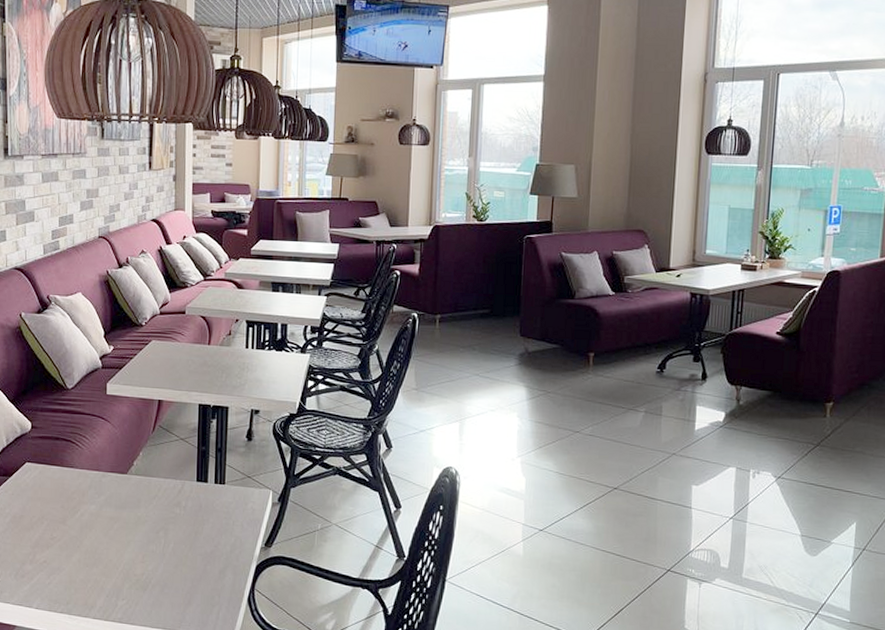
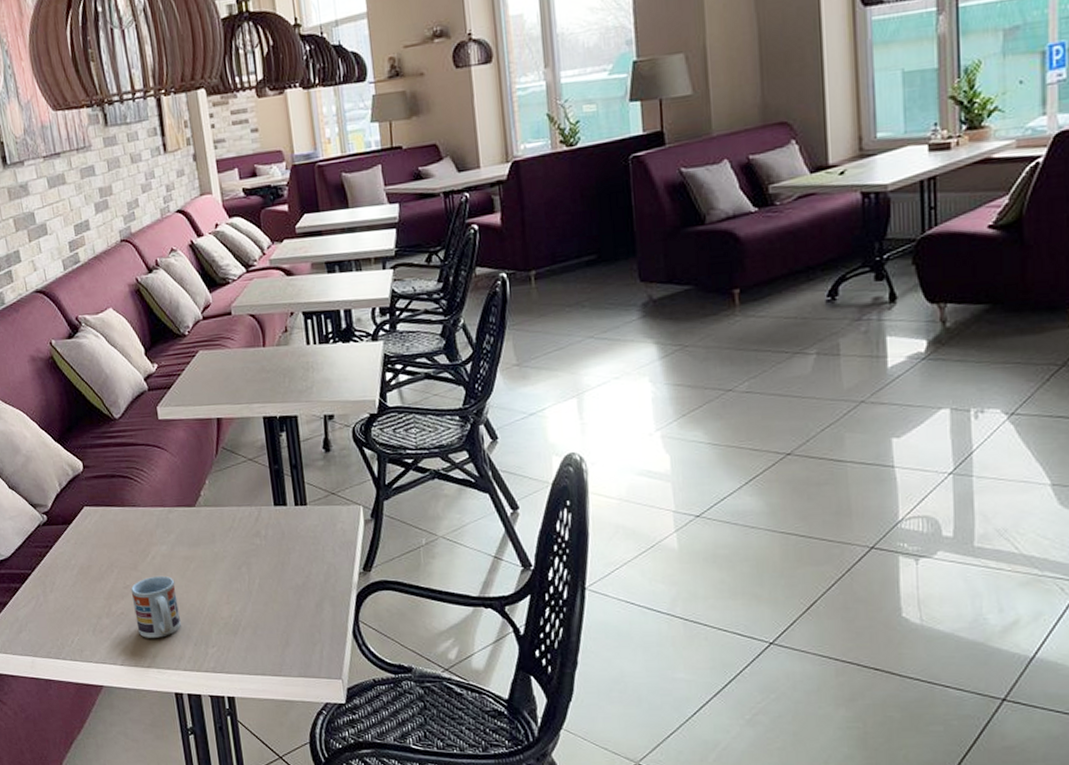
cup: none [56,531,98,587] -> present [130,575,181,638]

